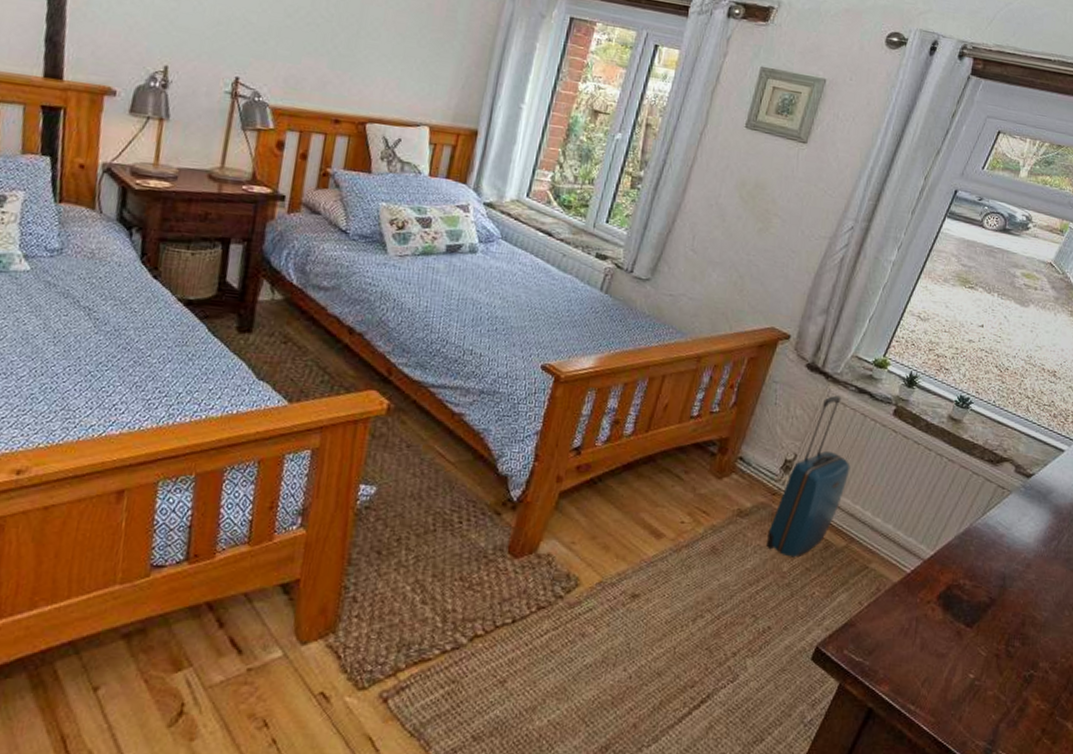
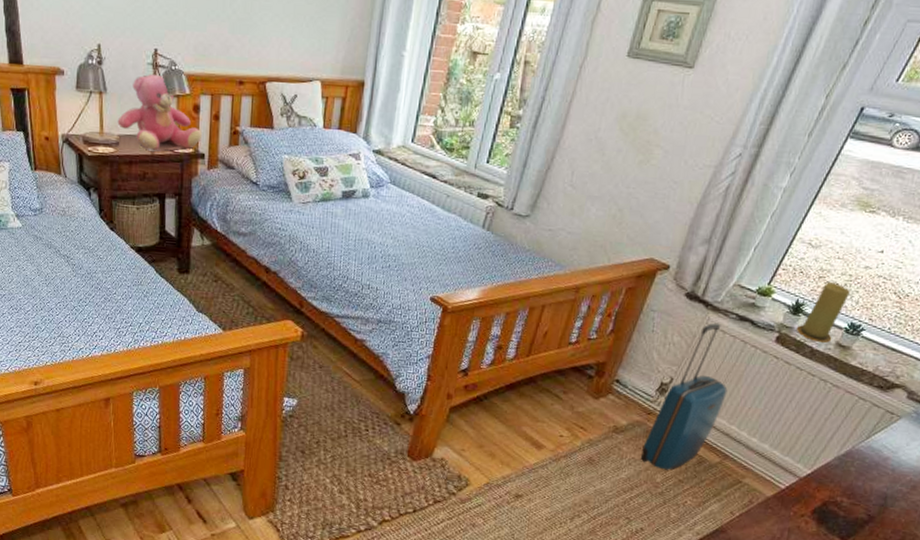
teddy bear: none [178,103,284,191] -> present [117,73,202,153]
candle: none [912,355,957,416] -> present [797,282,850,343]

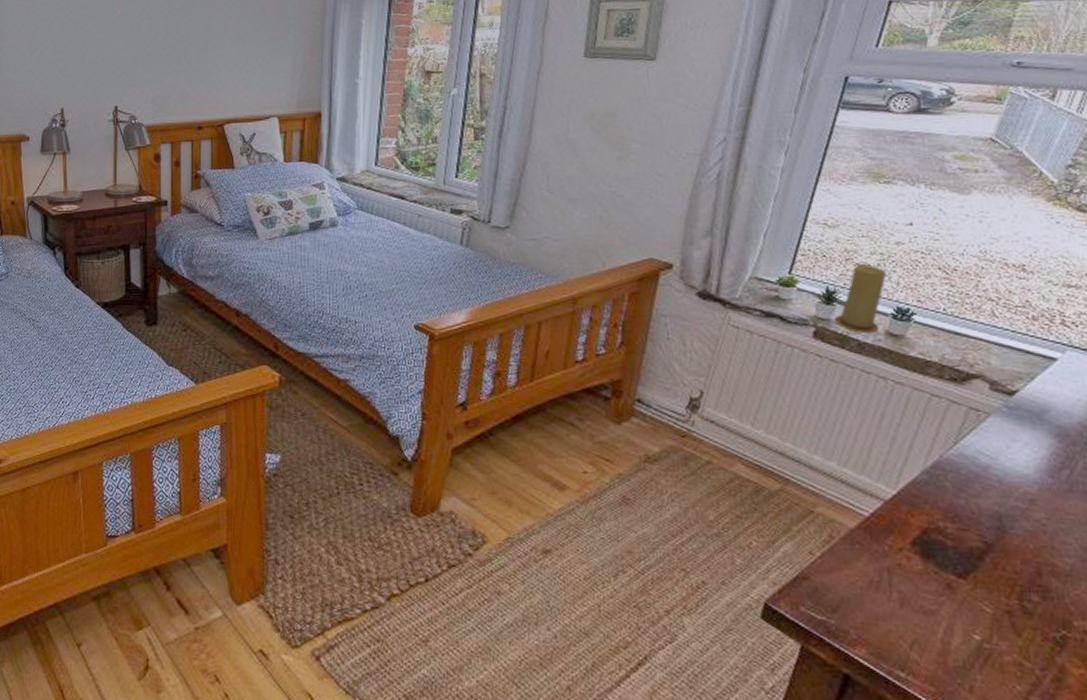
teddy bear: present [117,73,202,153] -> none [81,129,163,205]
suitcase: present [641,323,728,470] -> none [684,322,771,504]

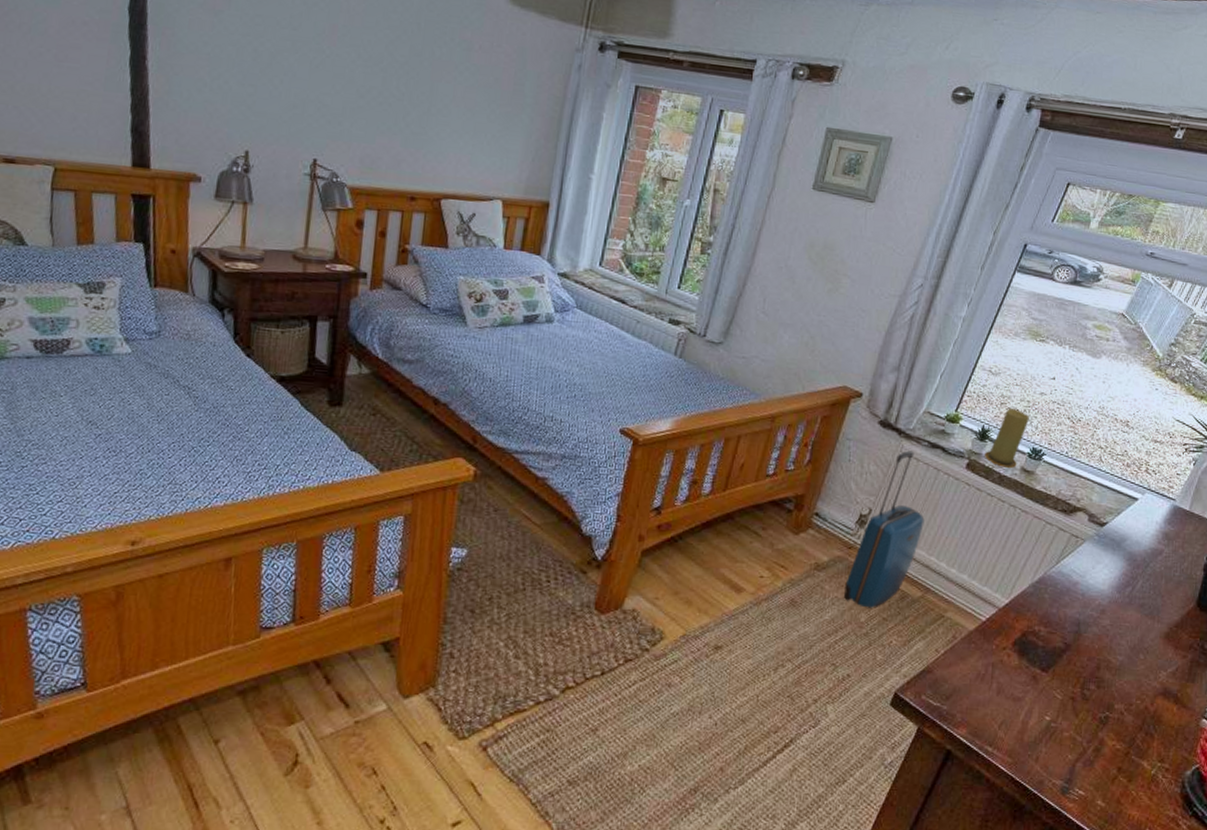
suitcase: none [684,322,771,504] -> present [844,450,925,608]

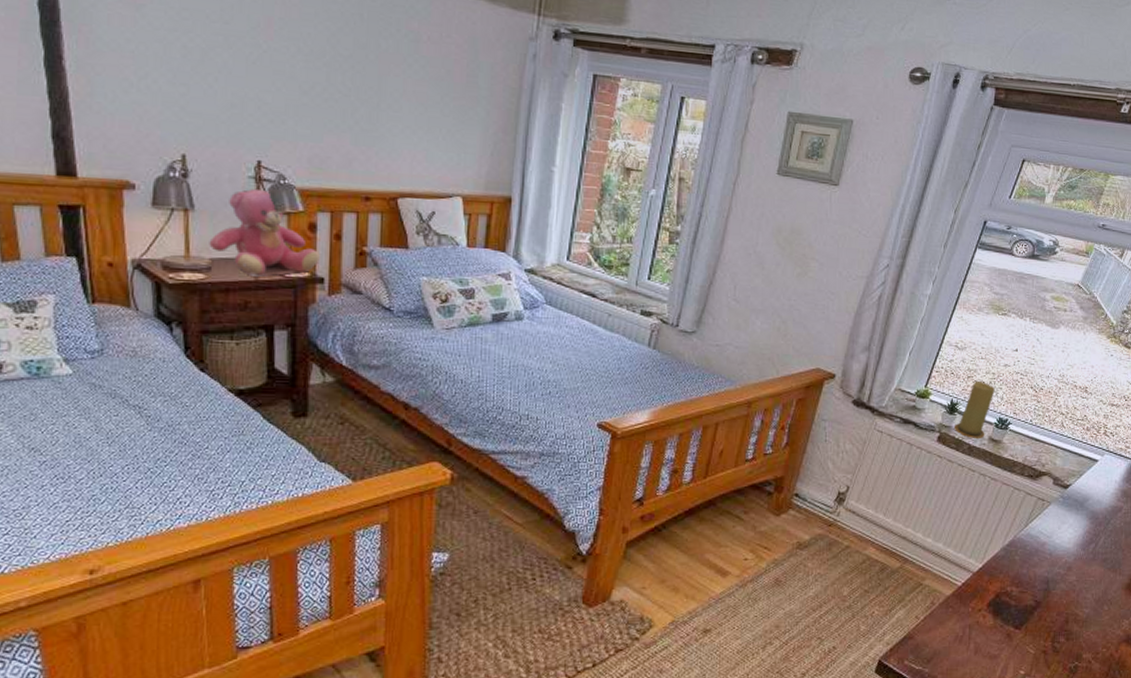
teddy bear: none [263,185,365,270] -> present [209,188,320,278]
suitcase: present [844,450,925,608] -> none [827,427,900,582]

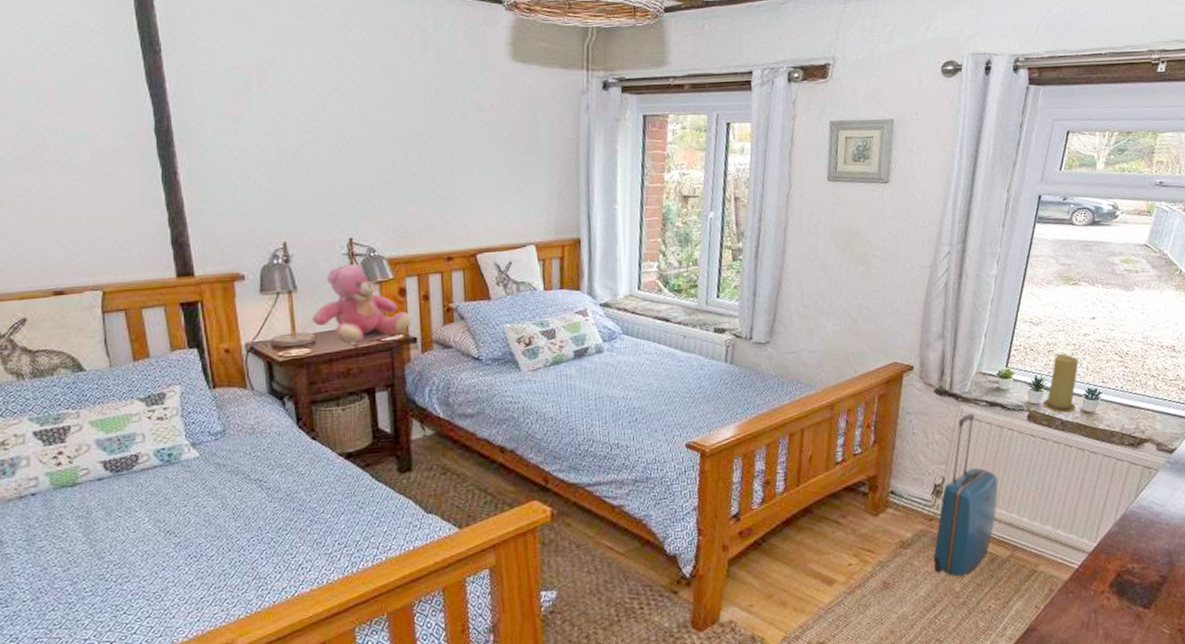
suitcase: none [827,427,900,582] -> present [933,413,999,577]

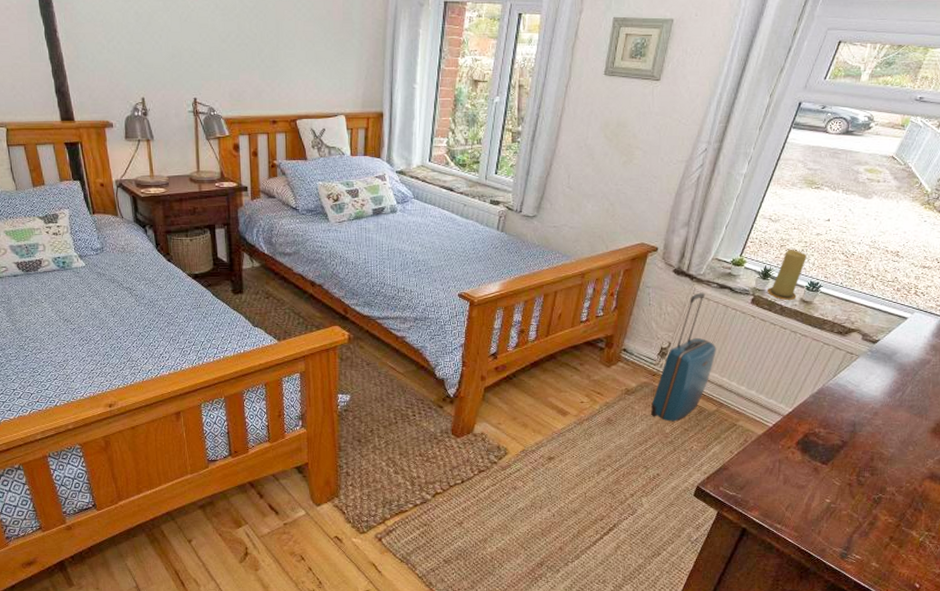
teddy bear: present [312,262,411,346] -> none [165,120,243,189]

